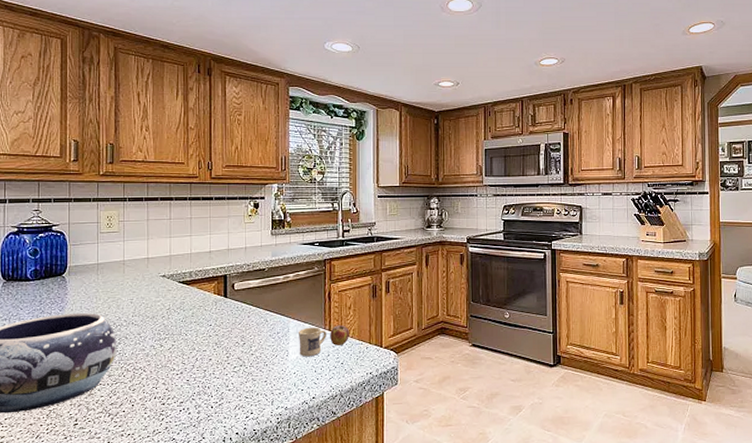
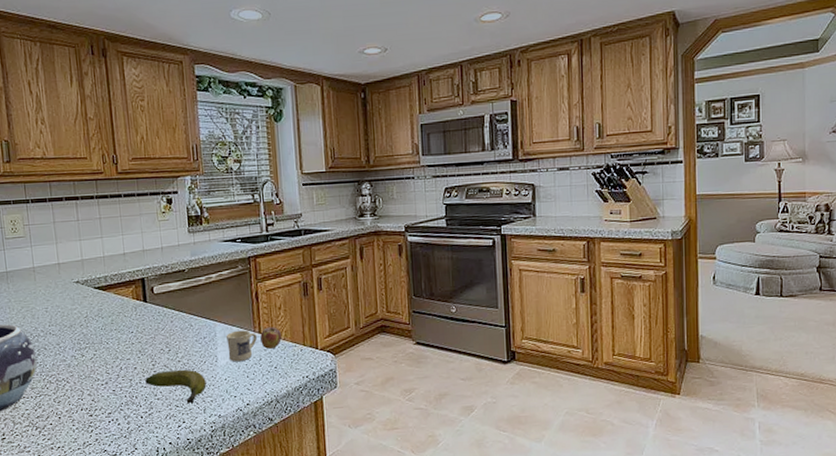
banana: none [219,362,276,396] -> present [145,369,206,404]

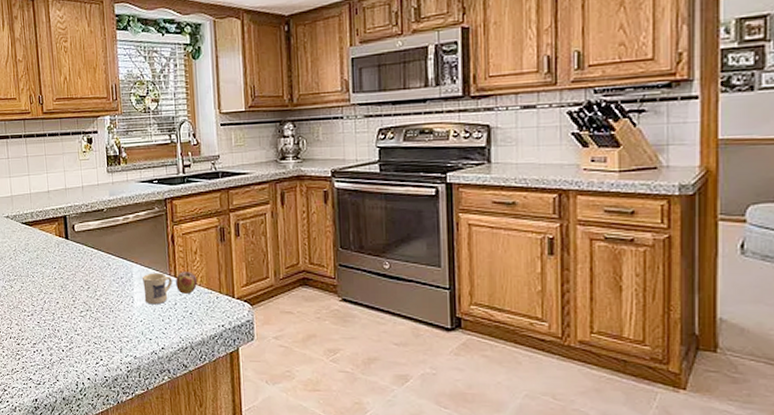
banana: present [145,369,206,404] -> none [66,307,123,342]

